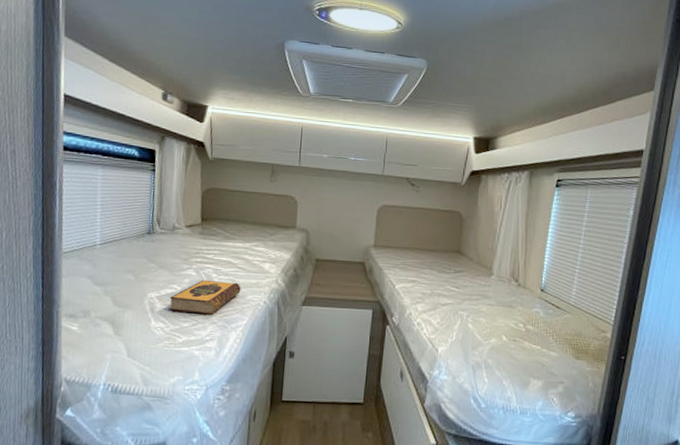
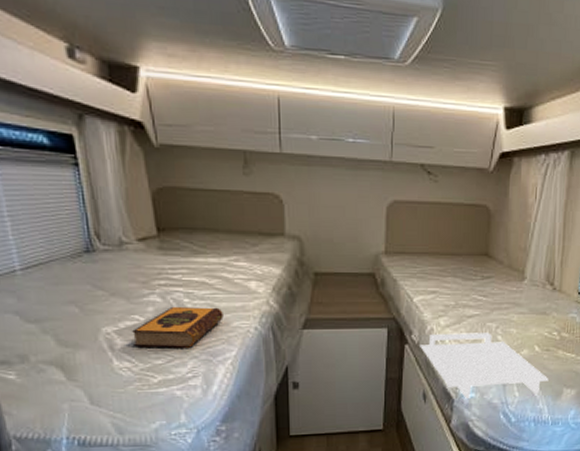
tray: none [399,317,516,381] -> present [420,333,549,398]

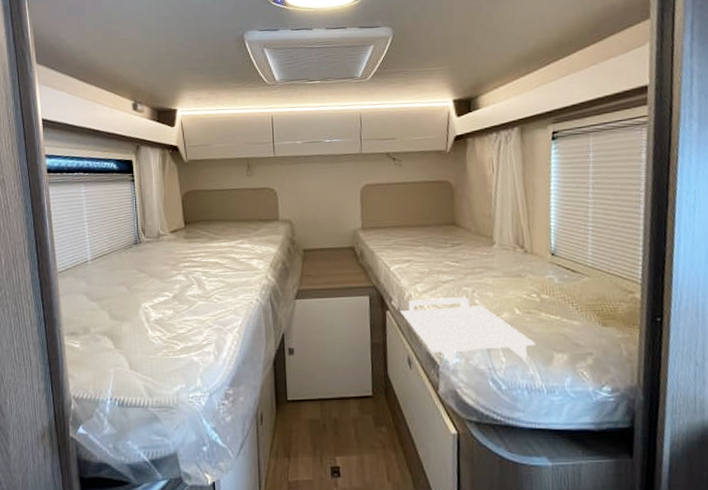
hardback book: present [131,306,224,348] -> none [162,283,232,319]

